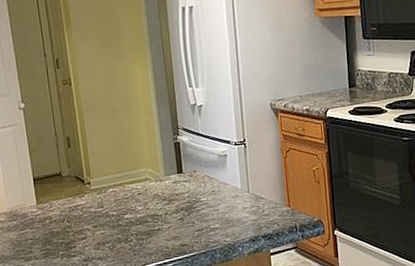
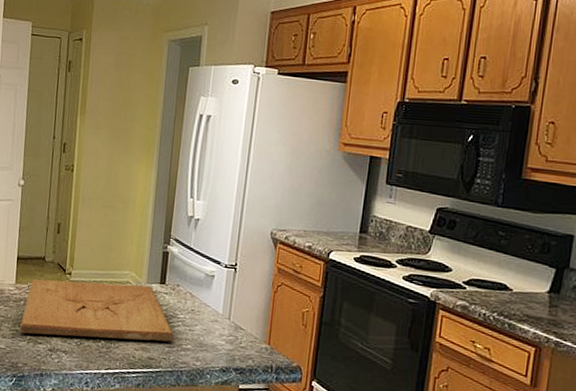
cutting board: none [50,178,202,251] -> present [20,278,175,342]

